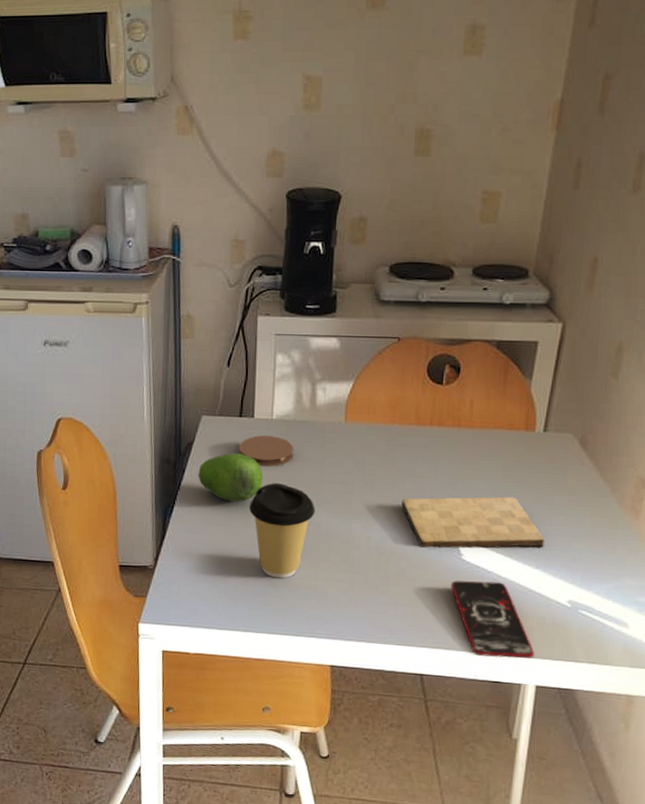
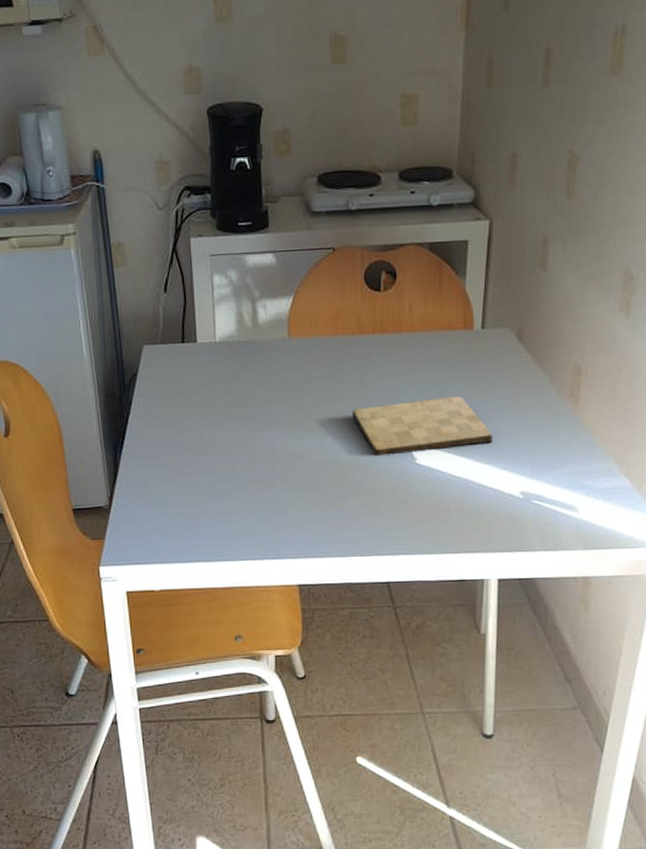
fruit: present [198,453,263,502] -> none [145,380,212,431]
coaster: present [238,435,293,467] -> none [184,359,240,392]
coffee cup: present [249,483,316,579] -> none [201,406,268,504]
smartphone: present [450,580,535,658] -> none [407,482,494,557]

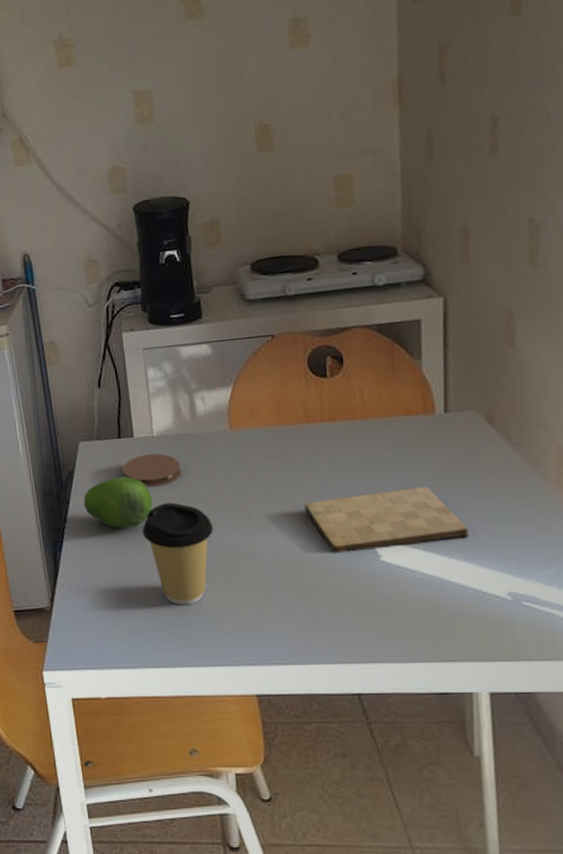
fruit: none [145,380,212,431] -> present [83,476,153,529]
coaster: none [184,359,240,392] -> present [121,453,181,487]
coffee cup: none [201,406,268,504] -> present [142,502,214,605]

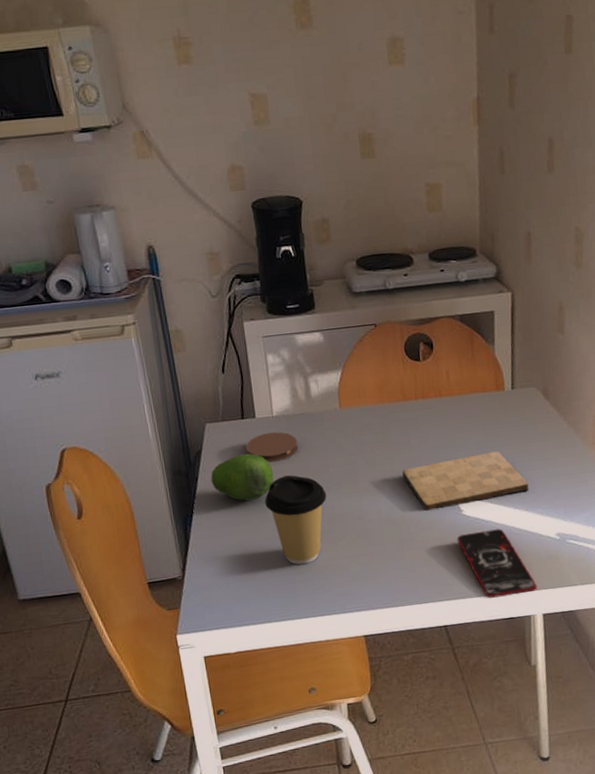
smartphone: none [373,581,482,666] -> present [457,529,538,598]

